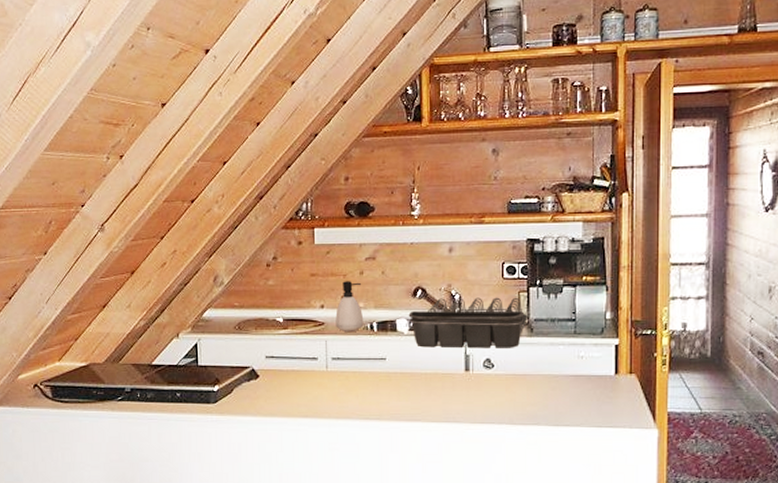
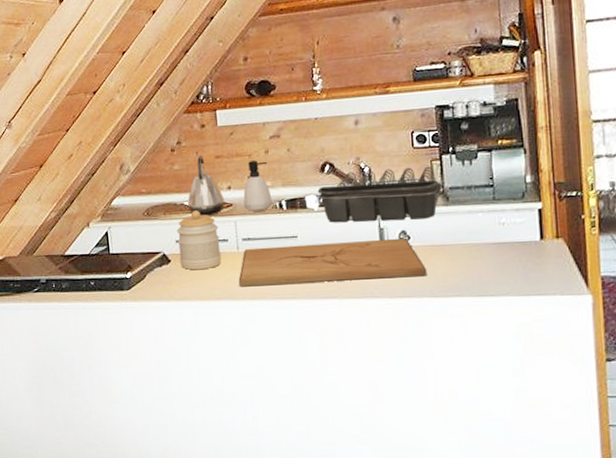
jar: none [267,327,310,387] -> present [176,210,221,270]
kettle: none [279,271,317,333] -> present [187,155,225,216]
cutting board: none [325,365,508,406] -> present [238,237,428,287]

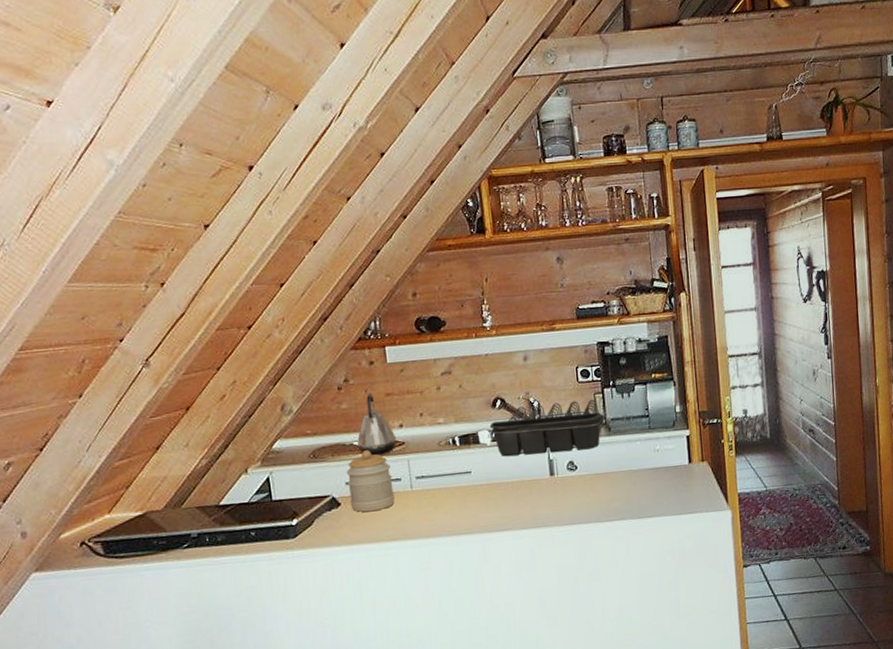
cutting board: present [238,237,428,287] -> none [413,468,594,526]
soap dispenser: present [243,160,273,213] -> none [415,397,446,450]

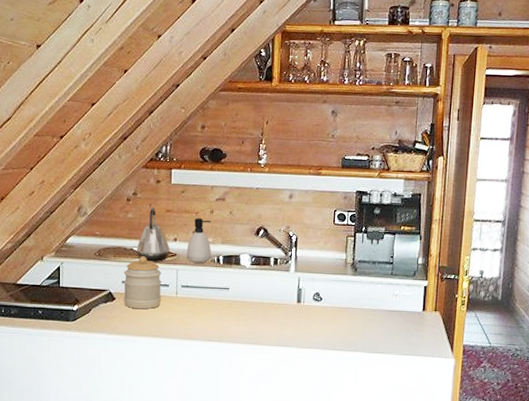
soap dispenser: none [415,397,446,450] -> present [186,218,212,264]
dish rack: present [489,399,607,457] -> none [251,238,356,286]

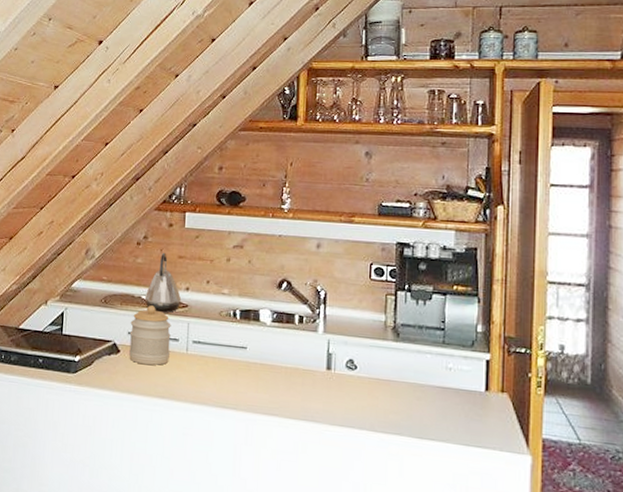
soap dispenser: present [186,218,212,264] -> none [199,266,228,318]

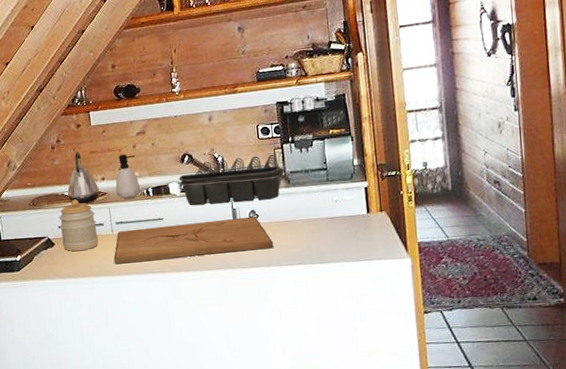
cutting board: none [183,351,370,409] -> present [114,216,274,265]
soap dispenser: none [199,266,228,318] -> present [115,154,141,200]
dish rack: none [272,292,397,352] -> present [179,154,286,206]

